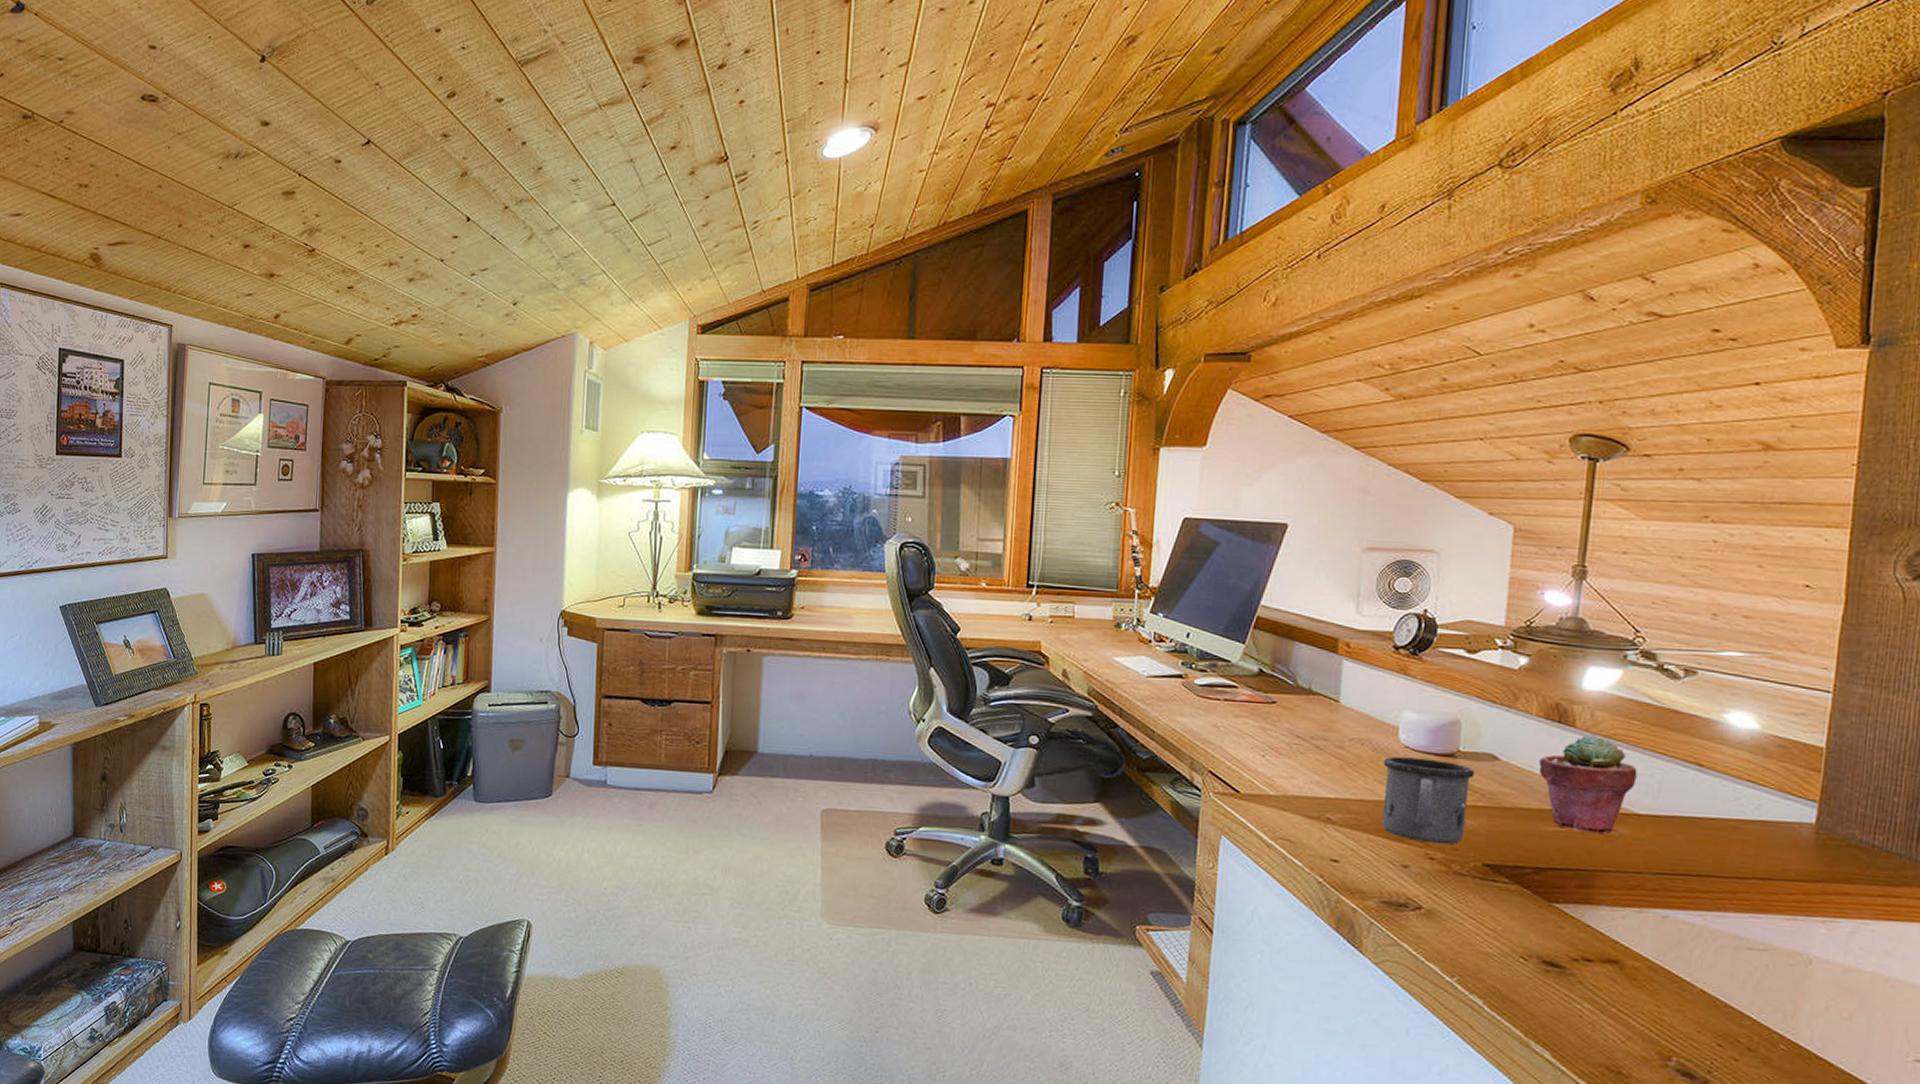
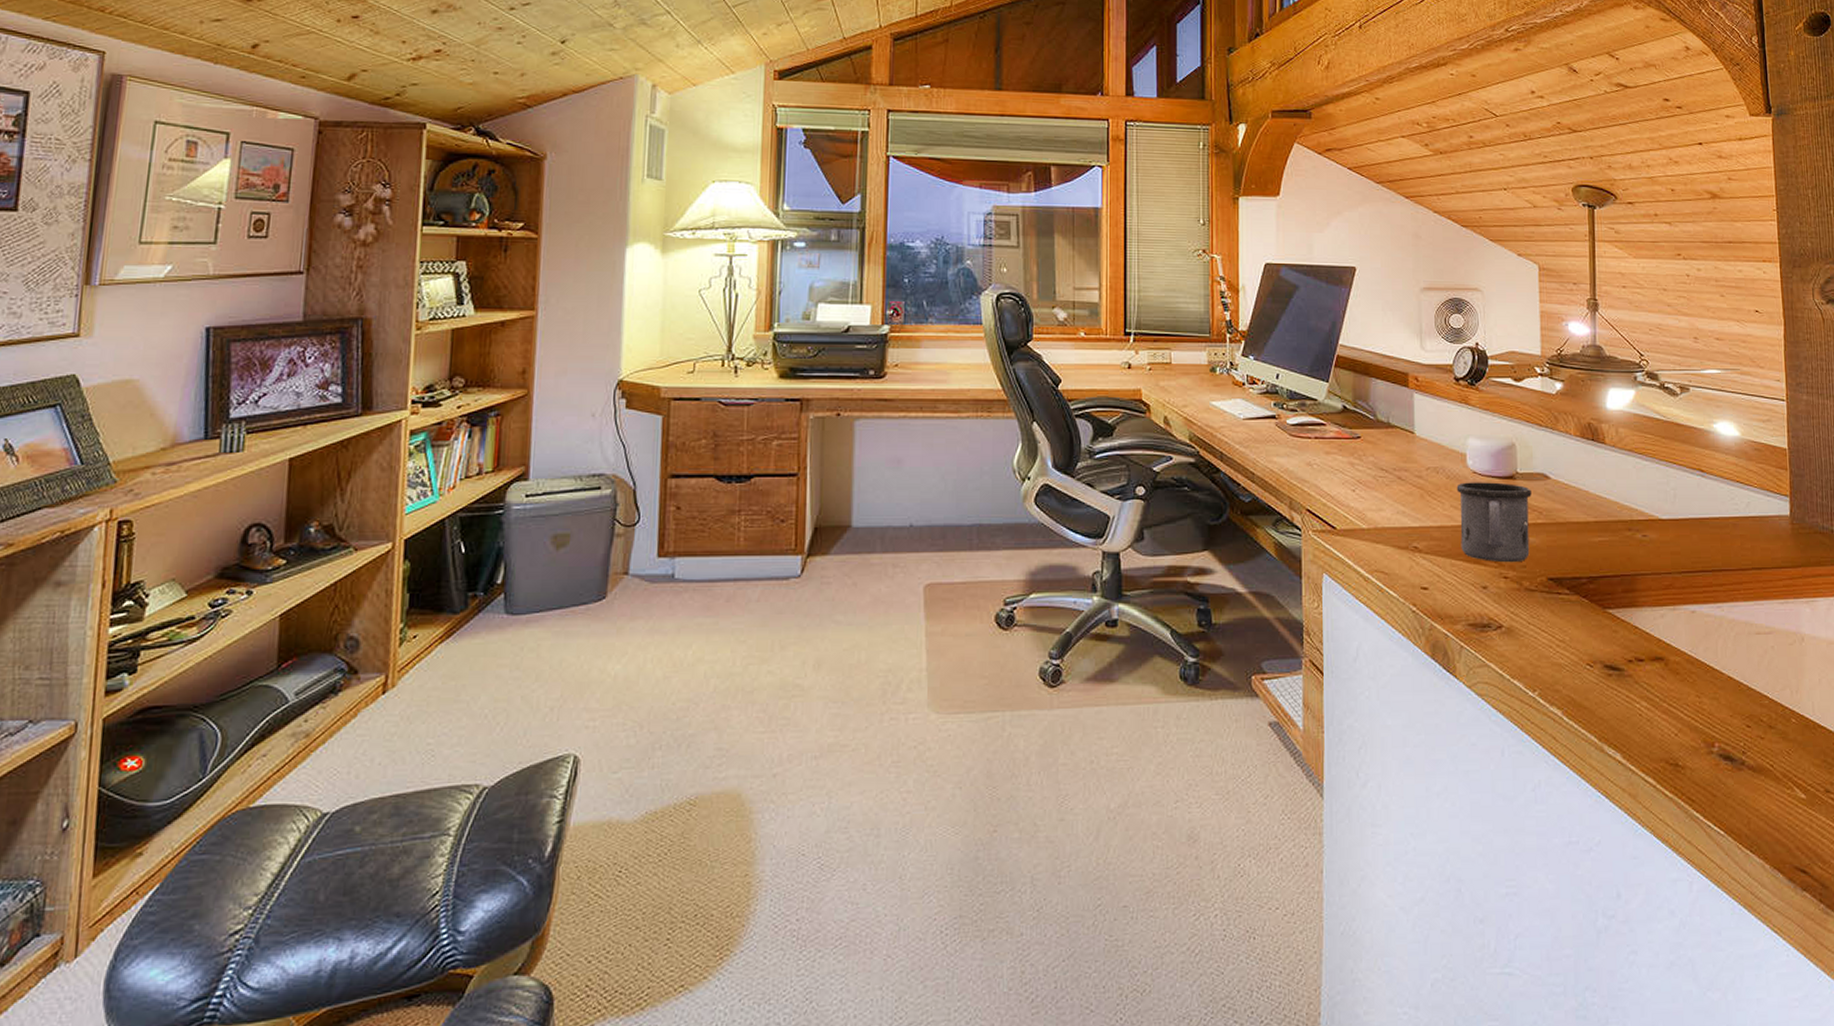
potted succulent: present [1539,735,1638,833] -> none [1581,450,1657,539]

